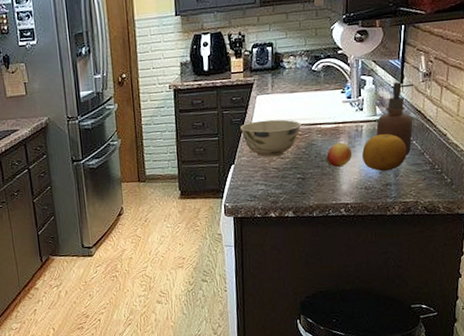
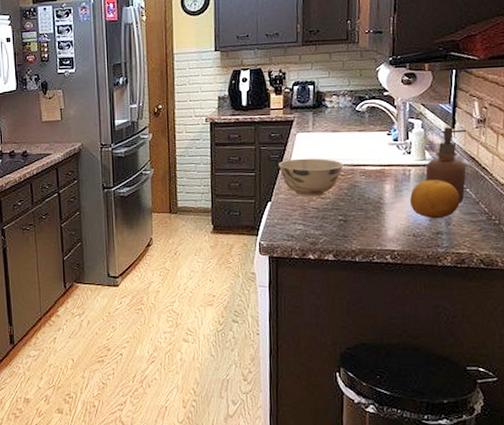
fruit: present [324,142,353,168] -> none [368,186,399,212]

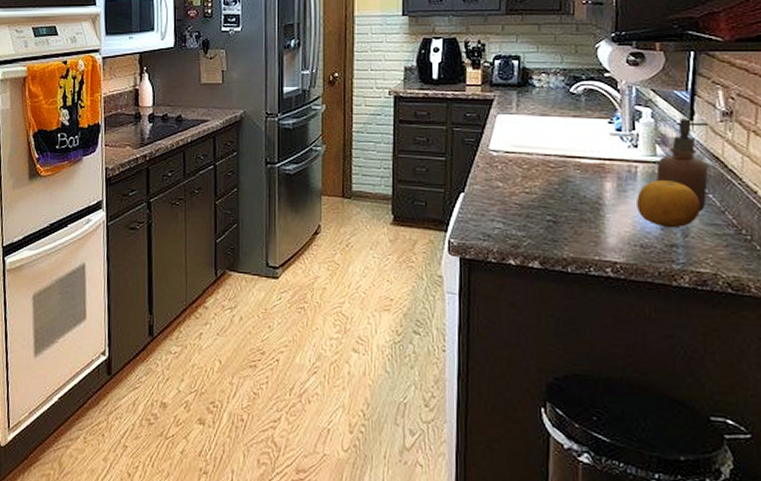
bowl: present [279,158,344,198] -> none [475,144,554,192]

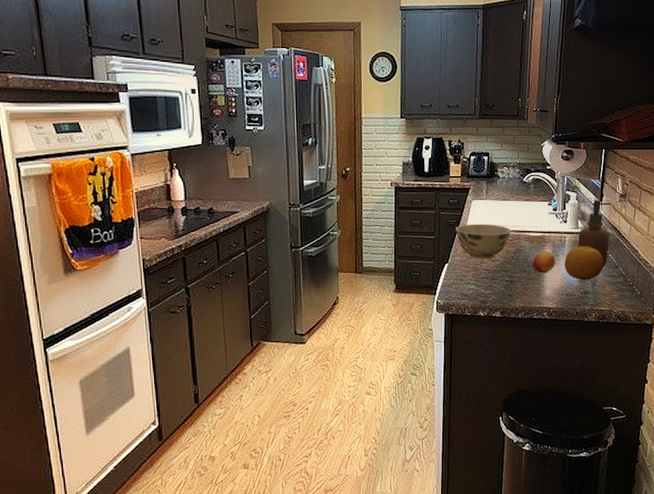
bowl: none [475,144,554,192] -> present [456,224,511,260]
fruit: none [584,183,623,215] -> present [531,250,556,274]

